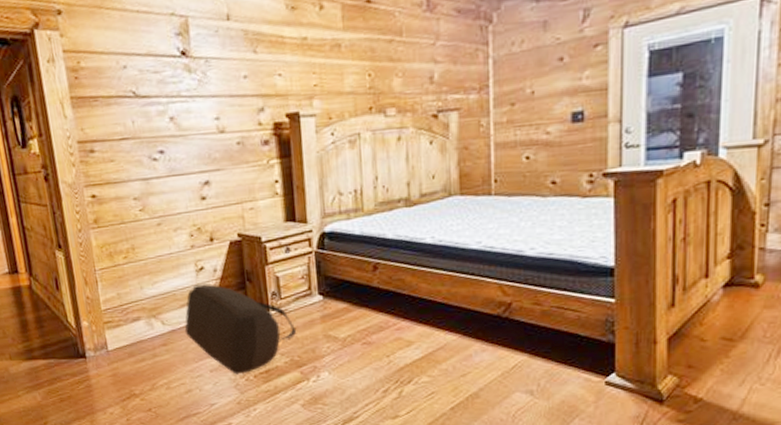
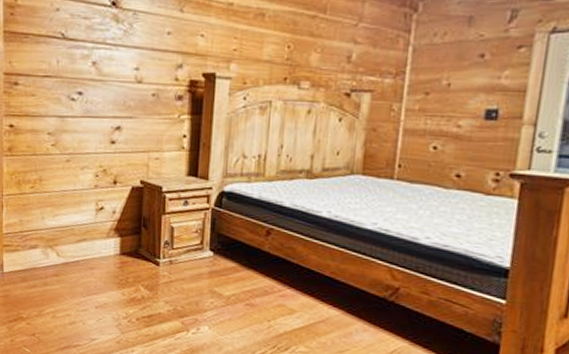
duffel bag: present [184,284,297,375] -> none [77,223,184,315]

